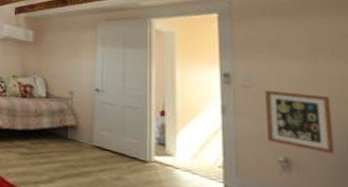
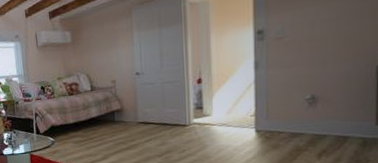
wall art: present [265,90,335,155] -> none [297,31,360,85]

